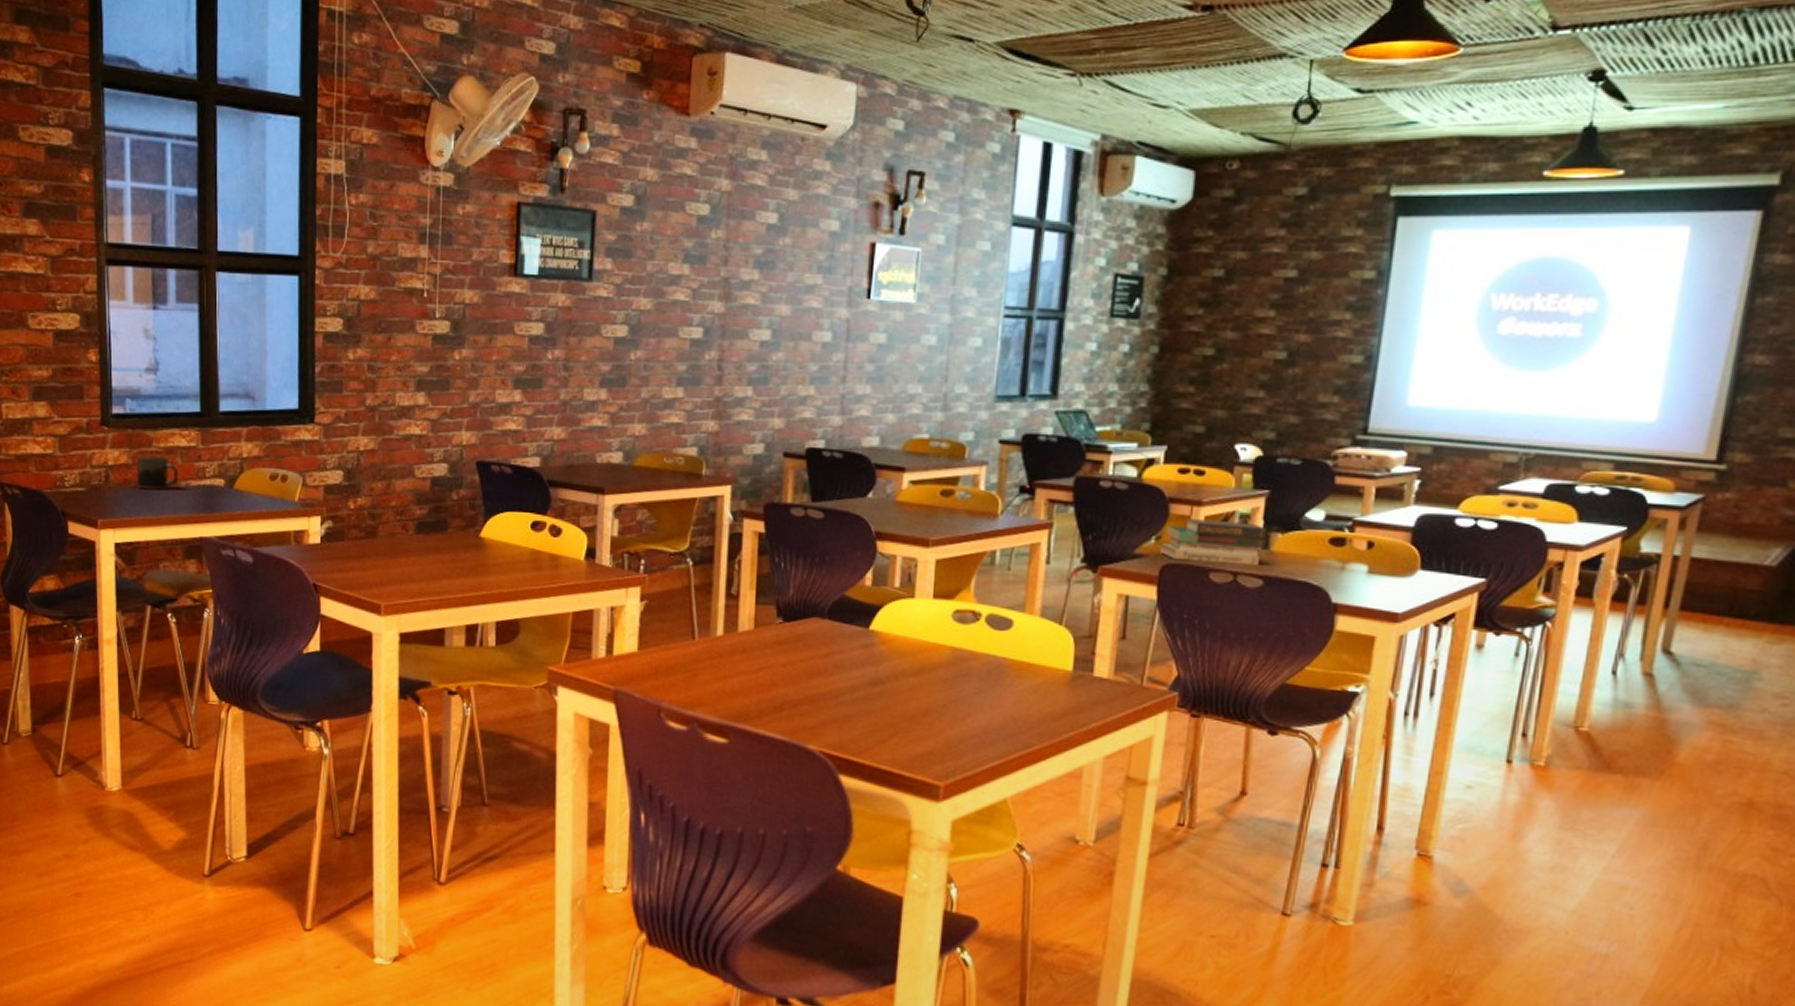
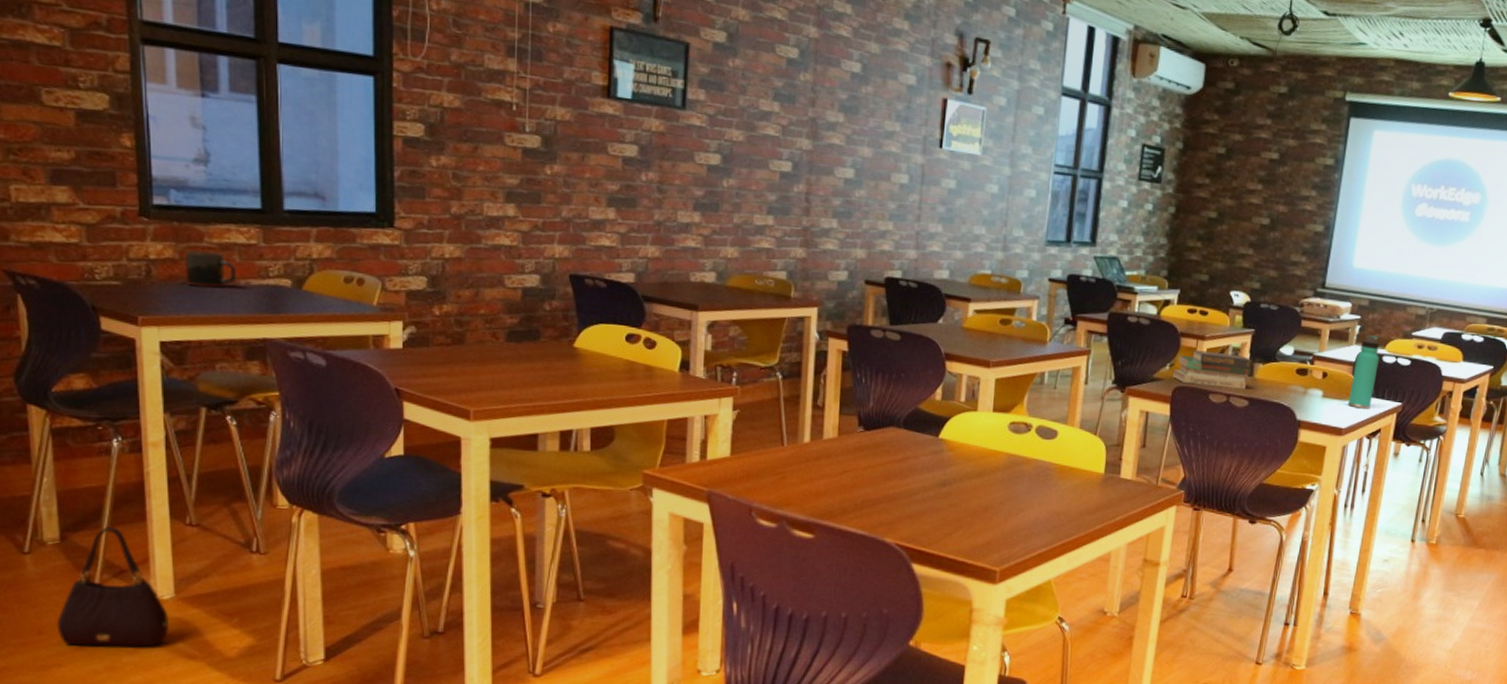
handbag: none [27,720,116,837] -> present [56,526,169,648]
thermos bottle: none [1404,492,1450,588] -> present [1347,335,1380,409]

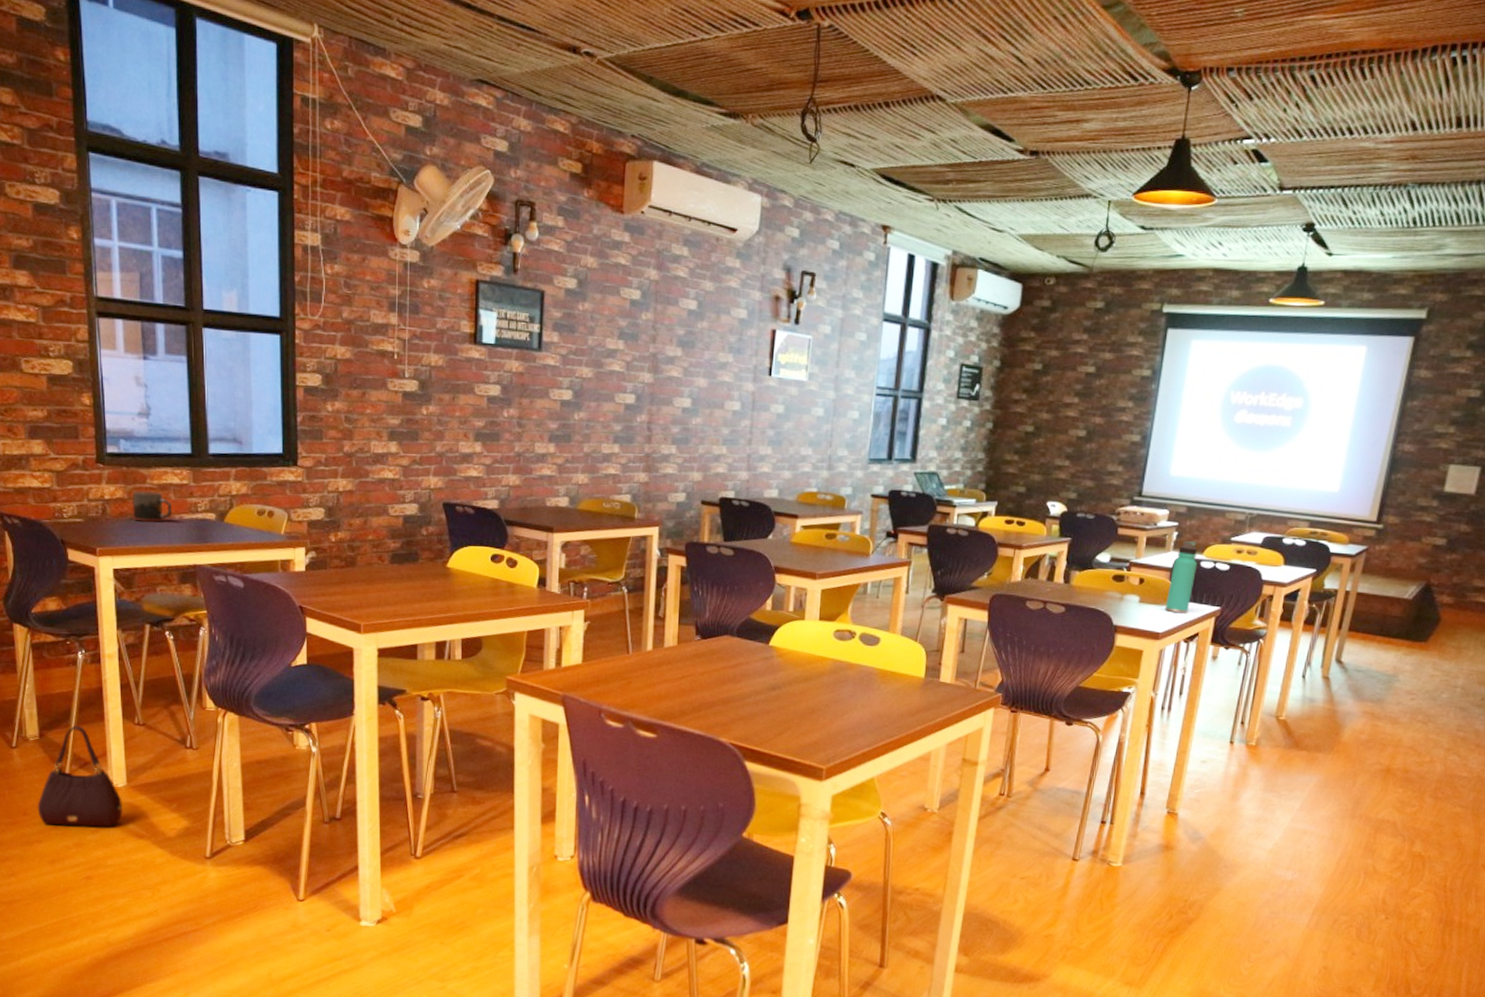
books: present [1172,350,1252,390] -> none [990,559,1069,597]

